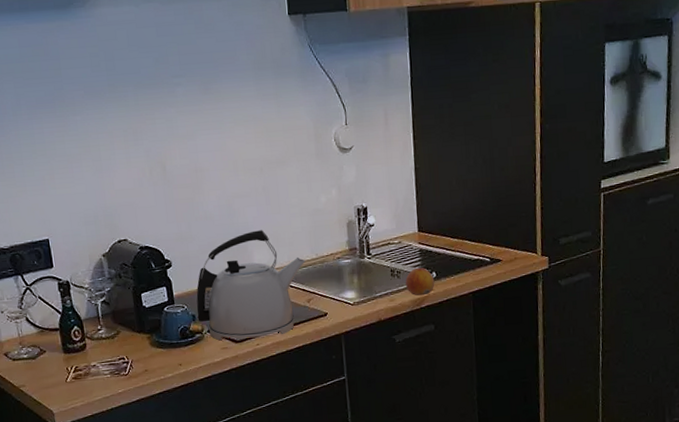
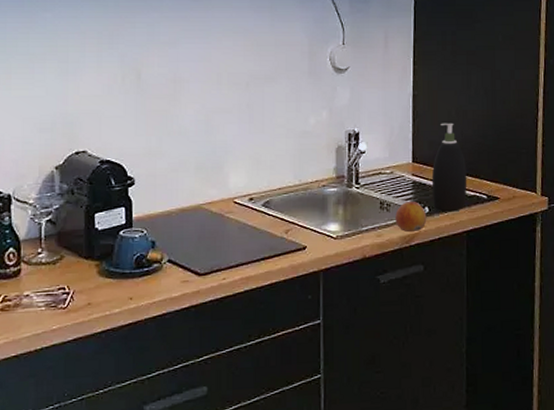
kettle: present [196,230,306,341] -> none [156,150,287,273]
soap dispenser: none [437,192,471,275] -> present [431,122,467,212]

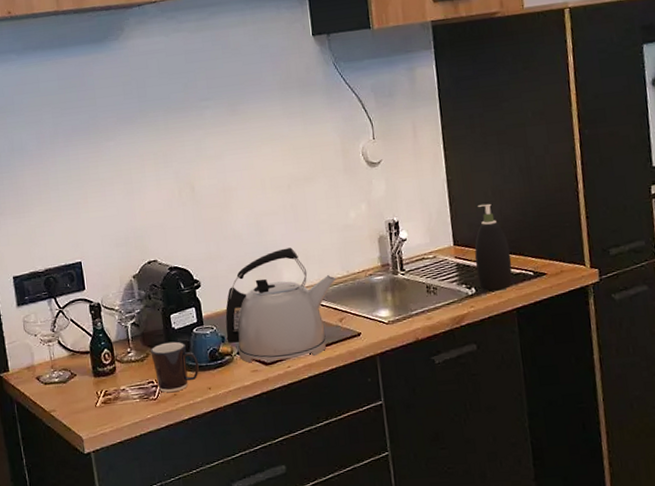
mug: none [66,244,121,302] -> present [150,341,199,393]
kettle: none [156,150,287,273] -> present [225,247,336,363]
fruit: present [395,201,427,233] -> none [443,283,475,314]

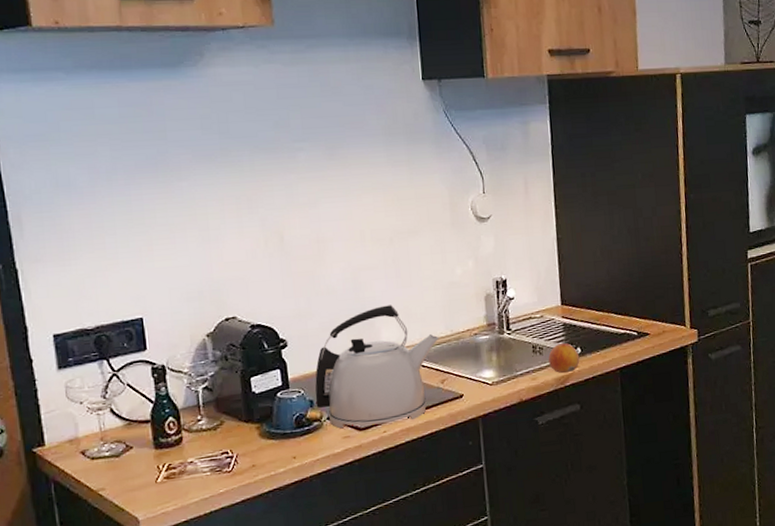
mug: present [150,341,199,393] -> none [225,407,283,464]
fruit: none [443,283,475,314] -> present [548,342,580,374]
soap dispenser: present [474,203,513,291] -> none [581,263,617,351]

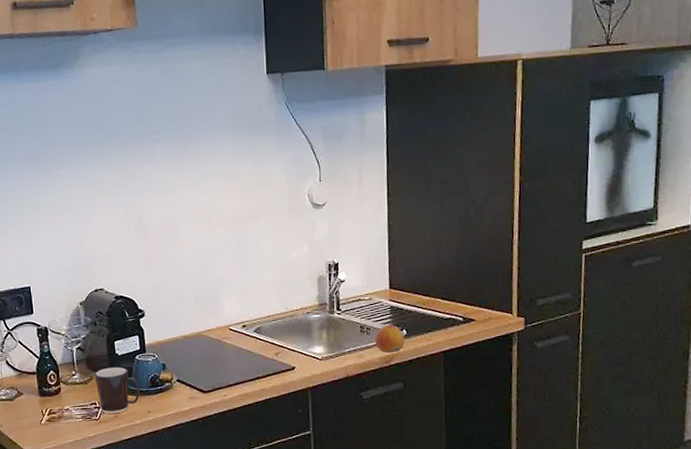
mug: none [225,407,283,464] -> present [94,366,140,415]
kettle: present [314,305,439,429] -> none [166,283,275,390]

